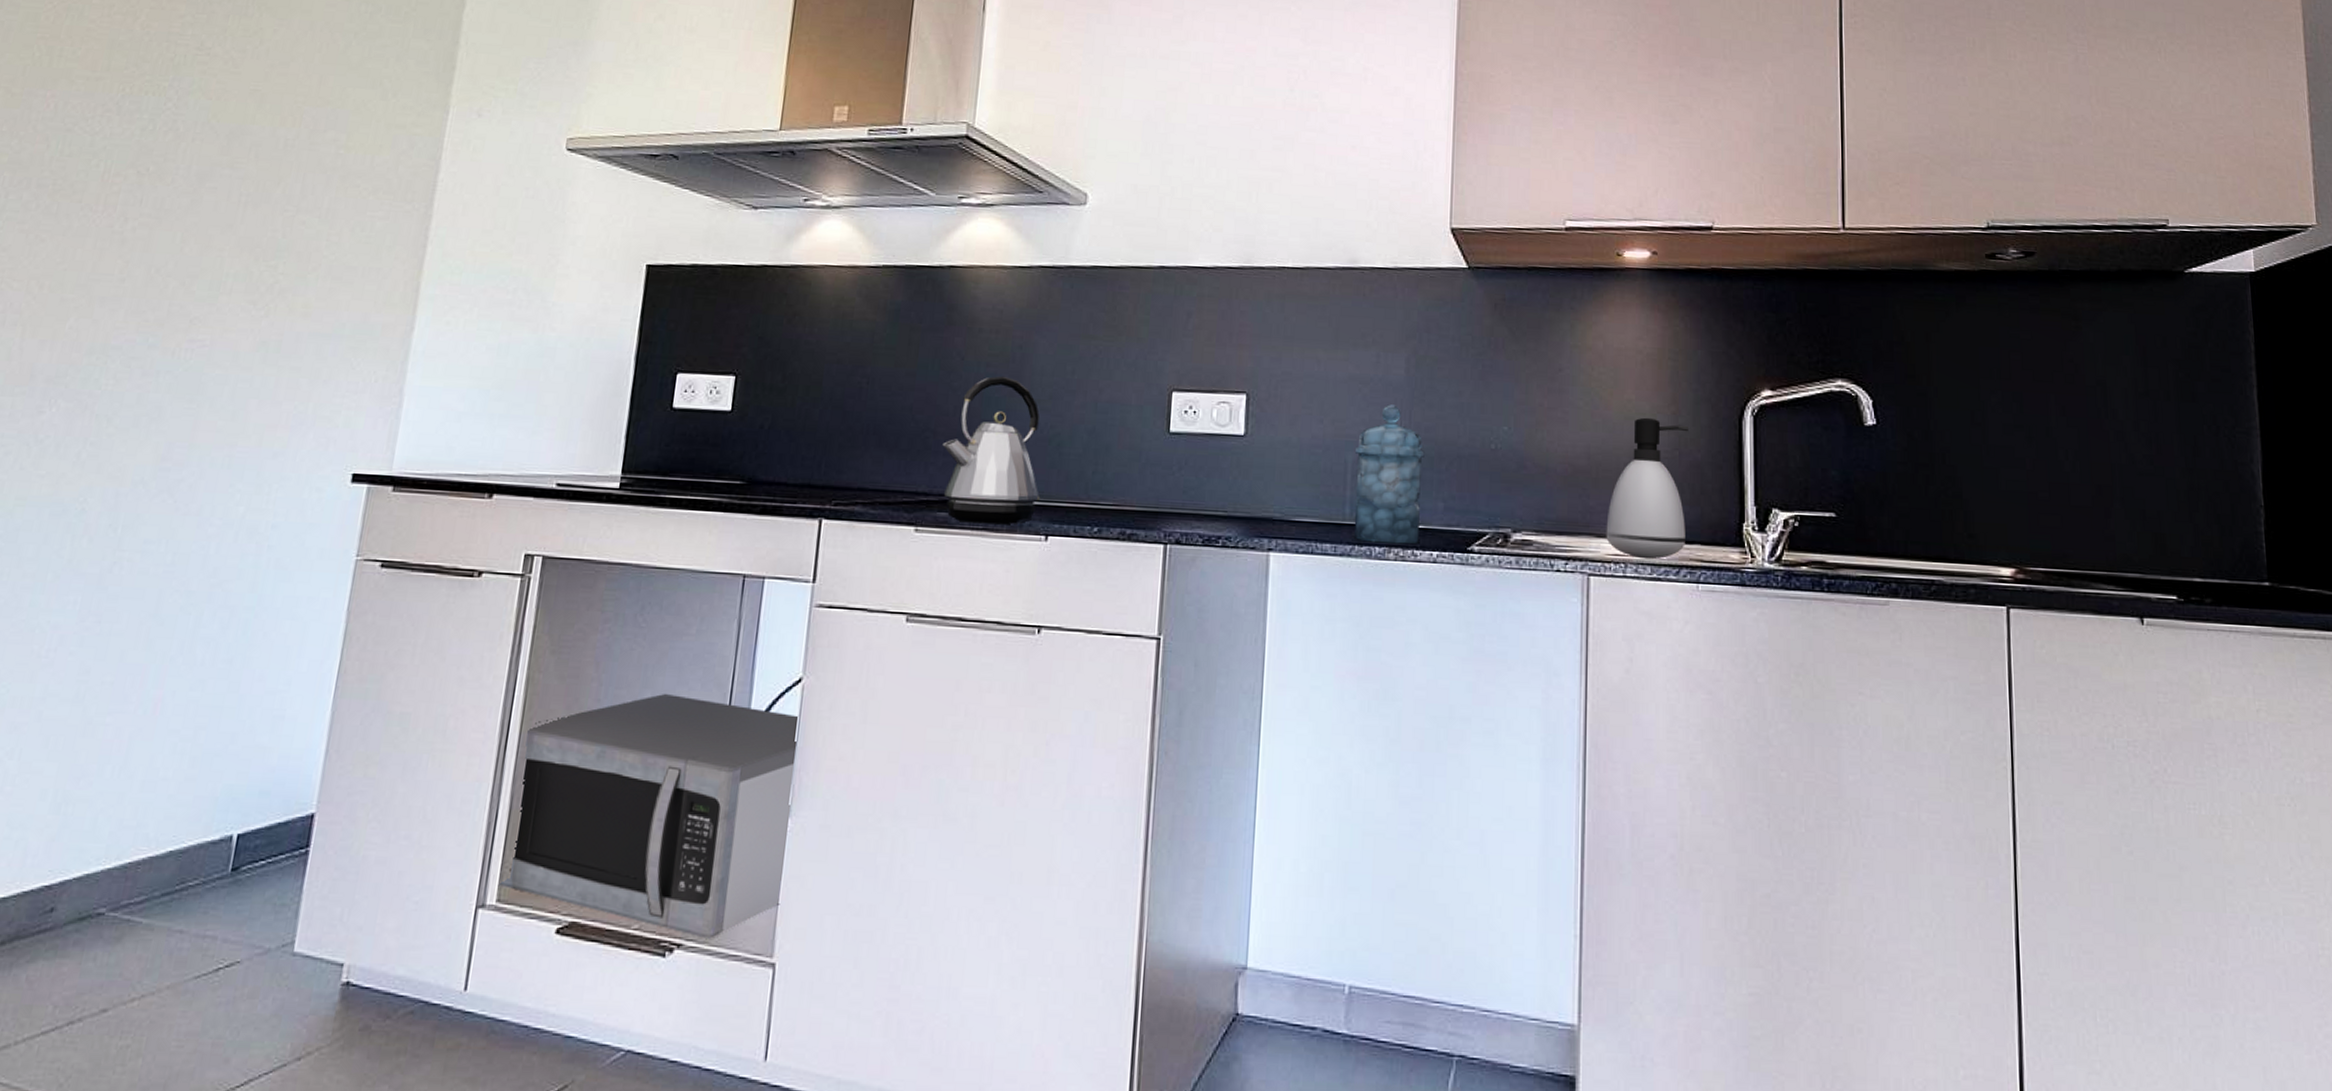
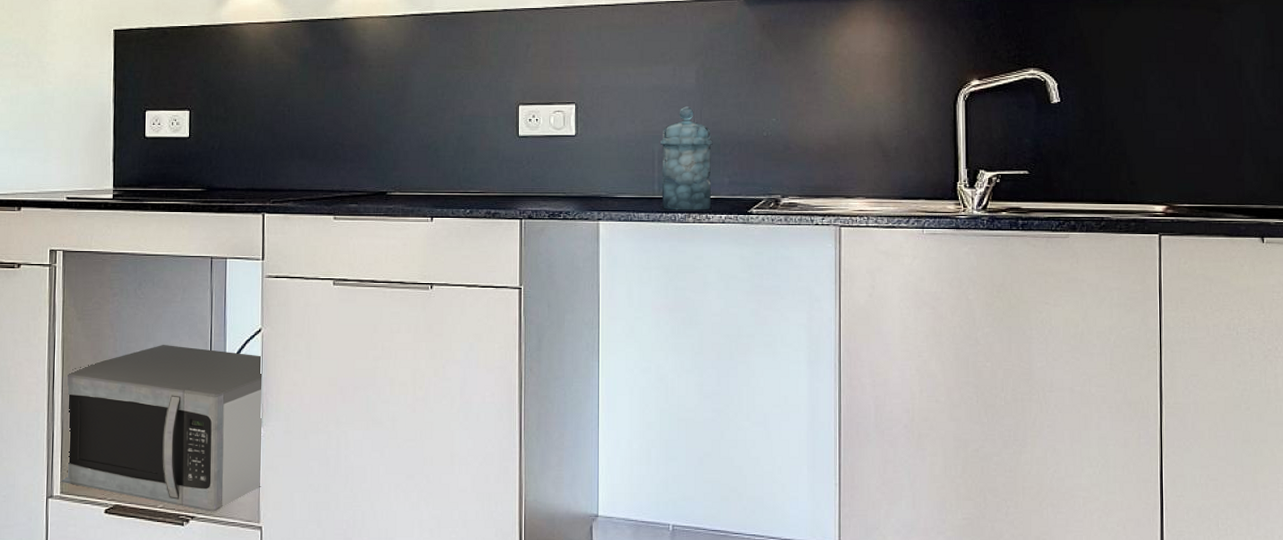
kettle: present [942,375,1041,524] -> none [349,100,425,211]
soap dispenser: present [1606,417,1688,560] -> none [853,106,915,213]

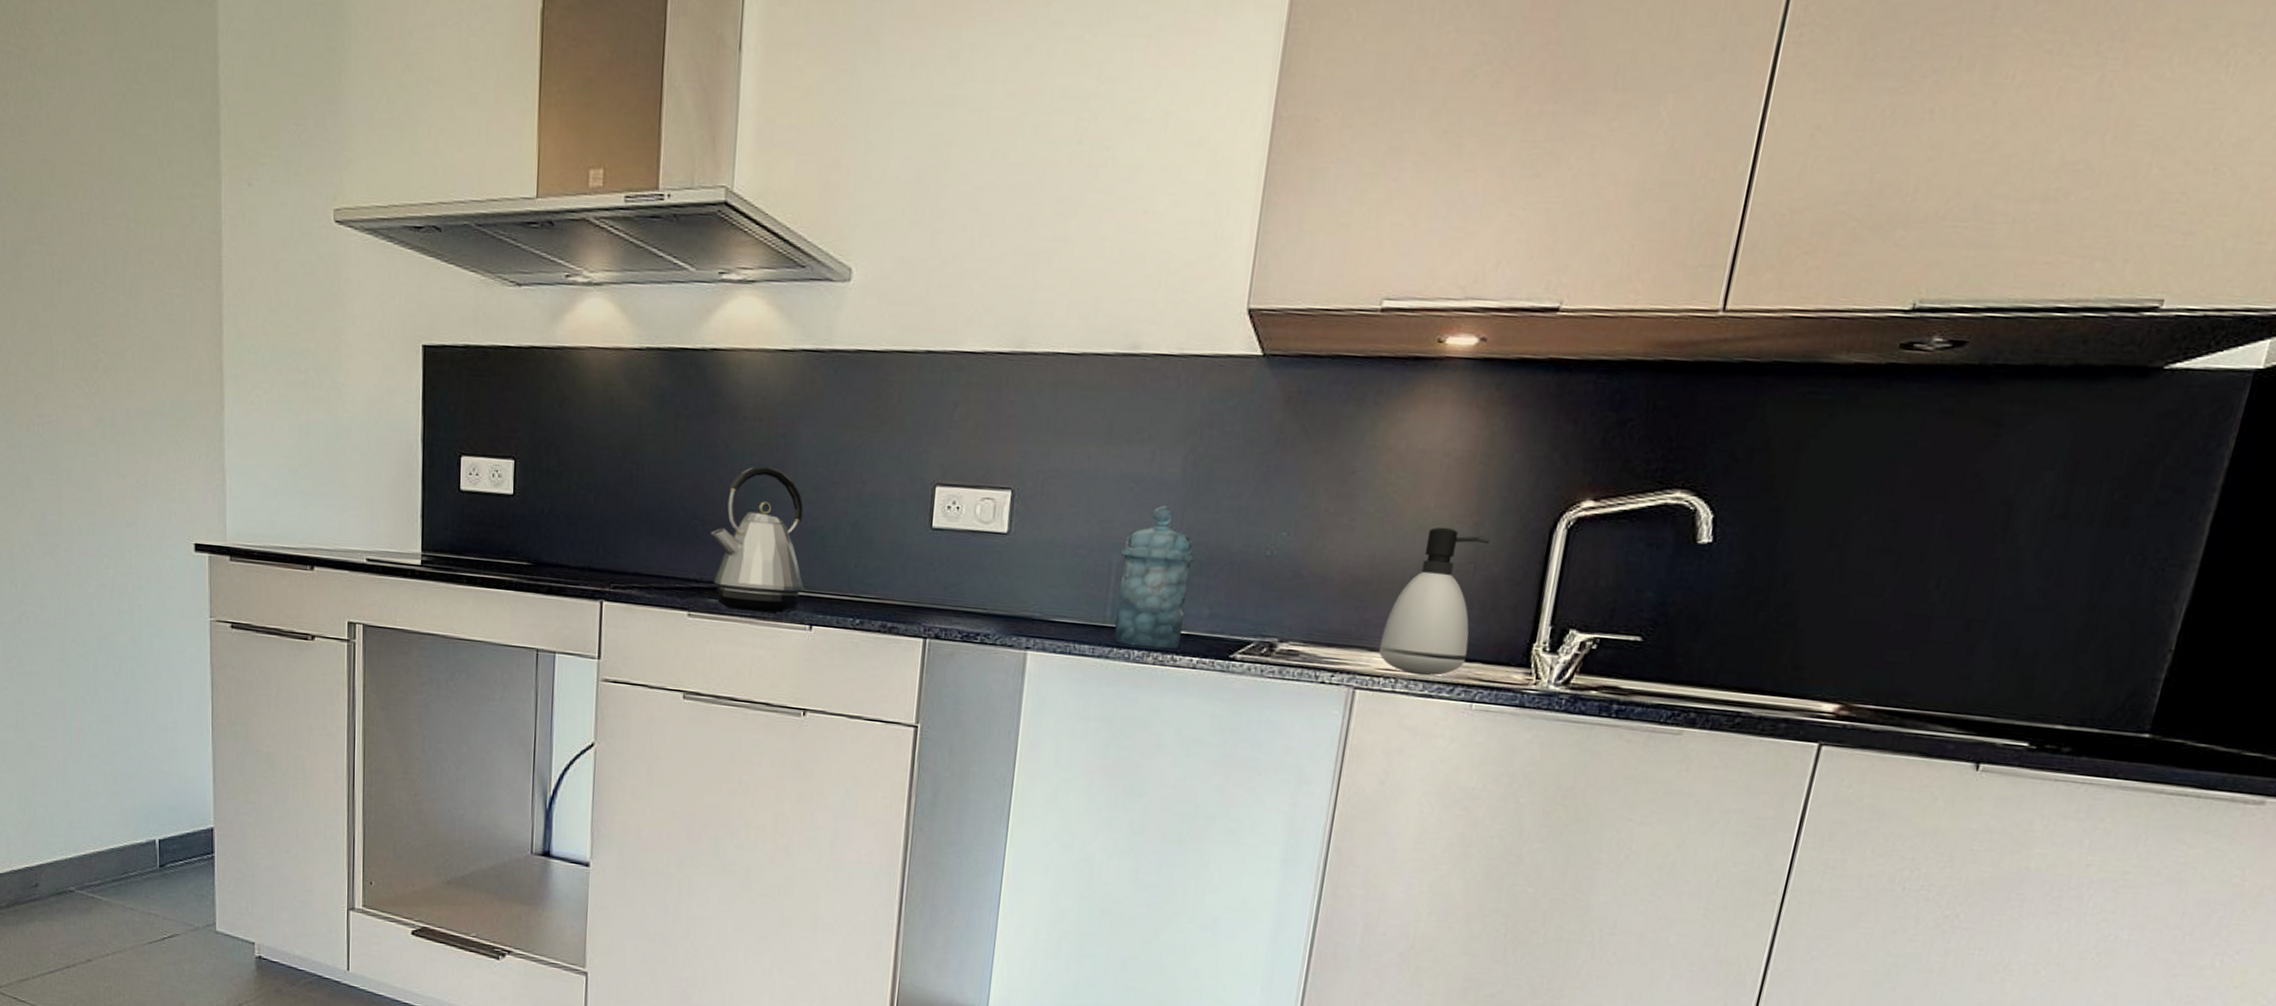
microwave oven: present [61,345,262,512] -> none [363,749,593,949]
kettle: none [349,100,425,211] -> present [711,465,805,613]
soap dispenser: none [853,106,915,213] -> present [1379,527,1490,676]

